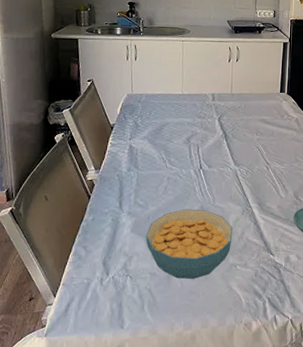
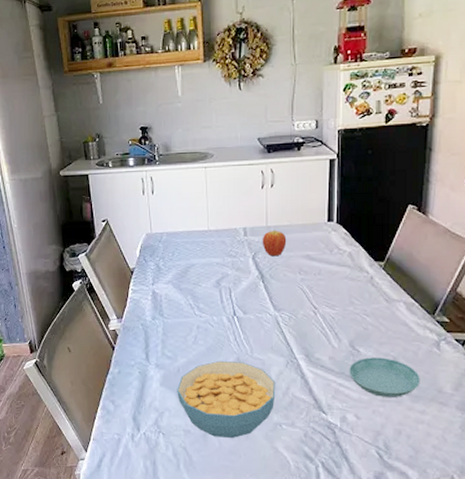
fruit: none [227,97,247,119] -> present [262,229,287,257]

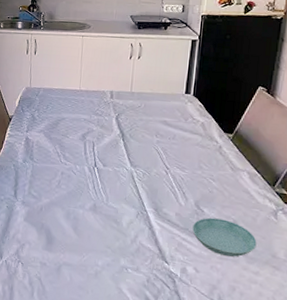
cereal bowl: present [177,360,276,438] -> none [38,204,126,275]
fruit: present [262,229,287,257] -> none [125,95,148,119]

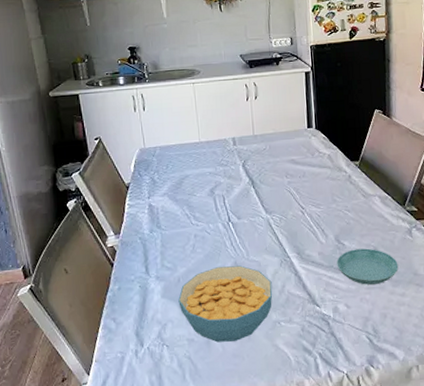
cereal bowl: none [38,204,126,275] -> present [178,265,273,343]

